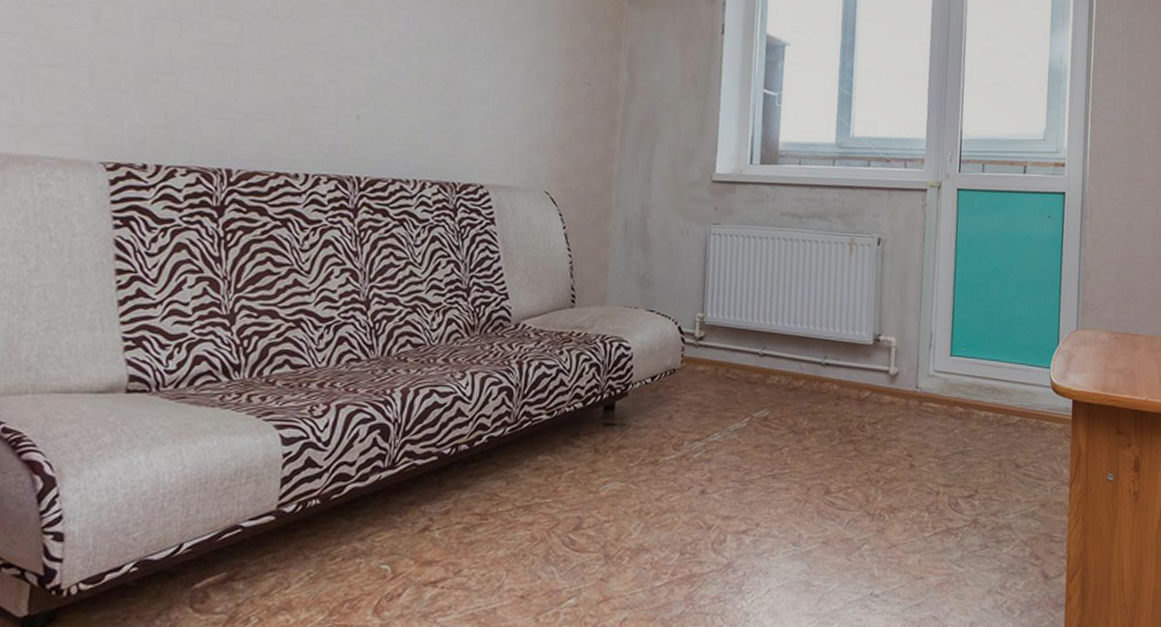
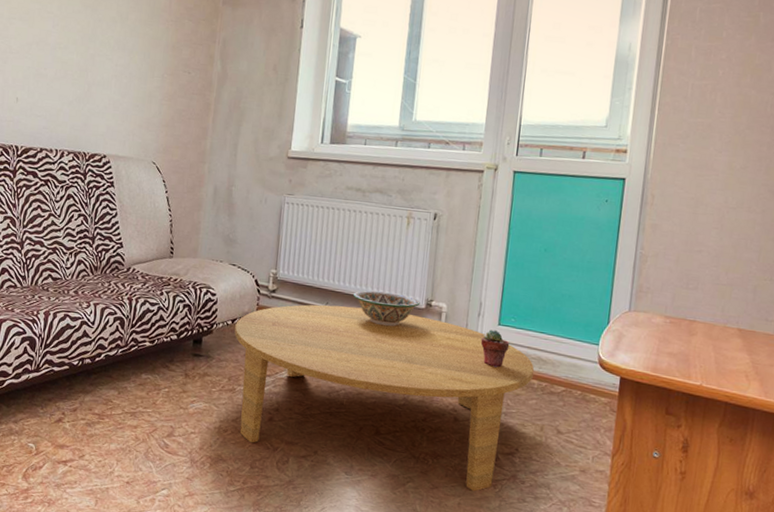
coffee table: none [655,349,989,544] -> present [234,304,534,491]
decorative bowl: none [794,329,868,369] -> present [354,290,421,327]
potted succulent: none [933,362,963,403] -> present [480,329,510,368]

